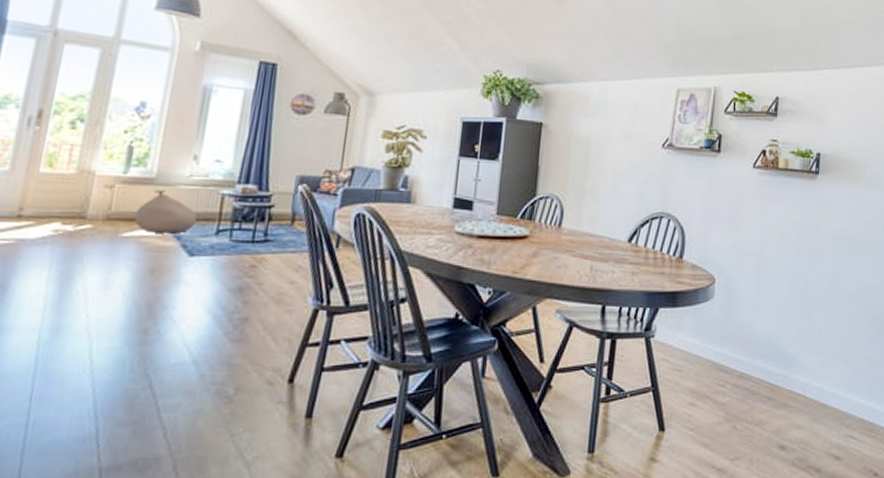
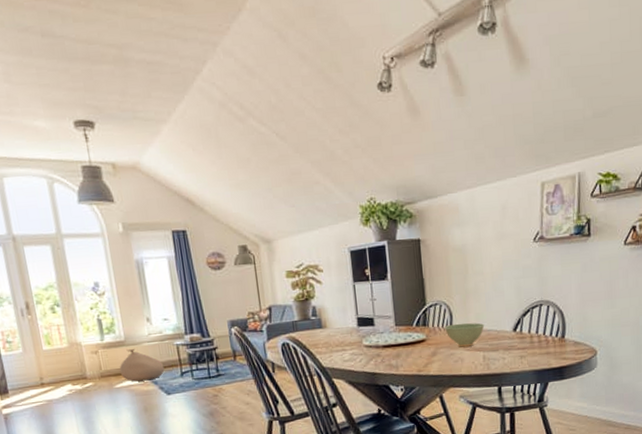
bowl: none [552,223,598,252] -> present [445,322,485,347]

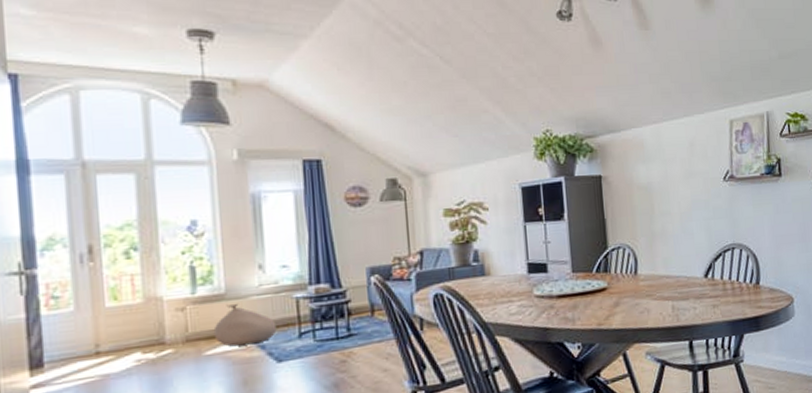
bowl: present [445,322,485,347] -> none [629,268,673,296]

